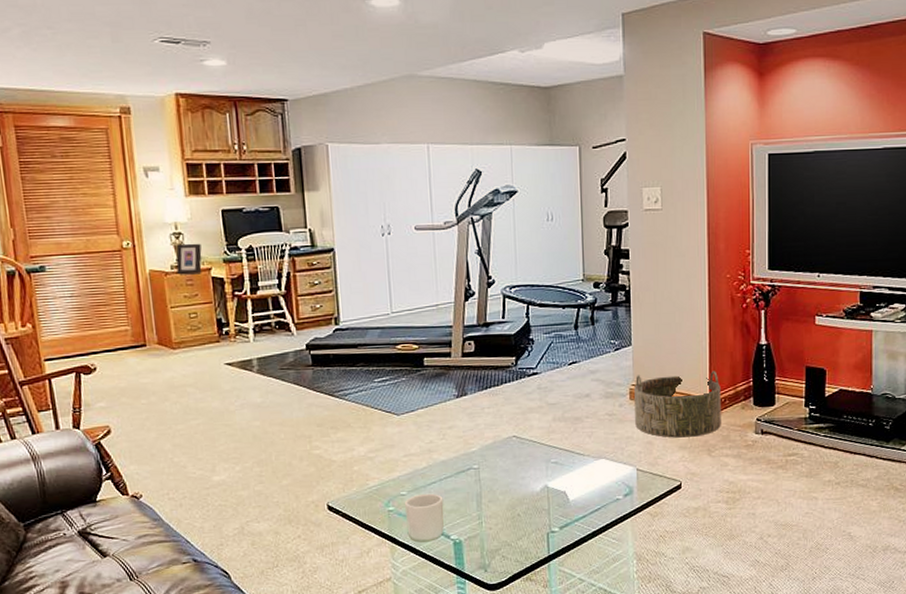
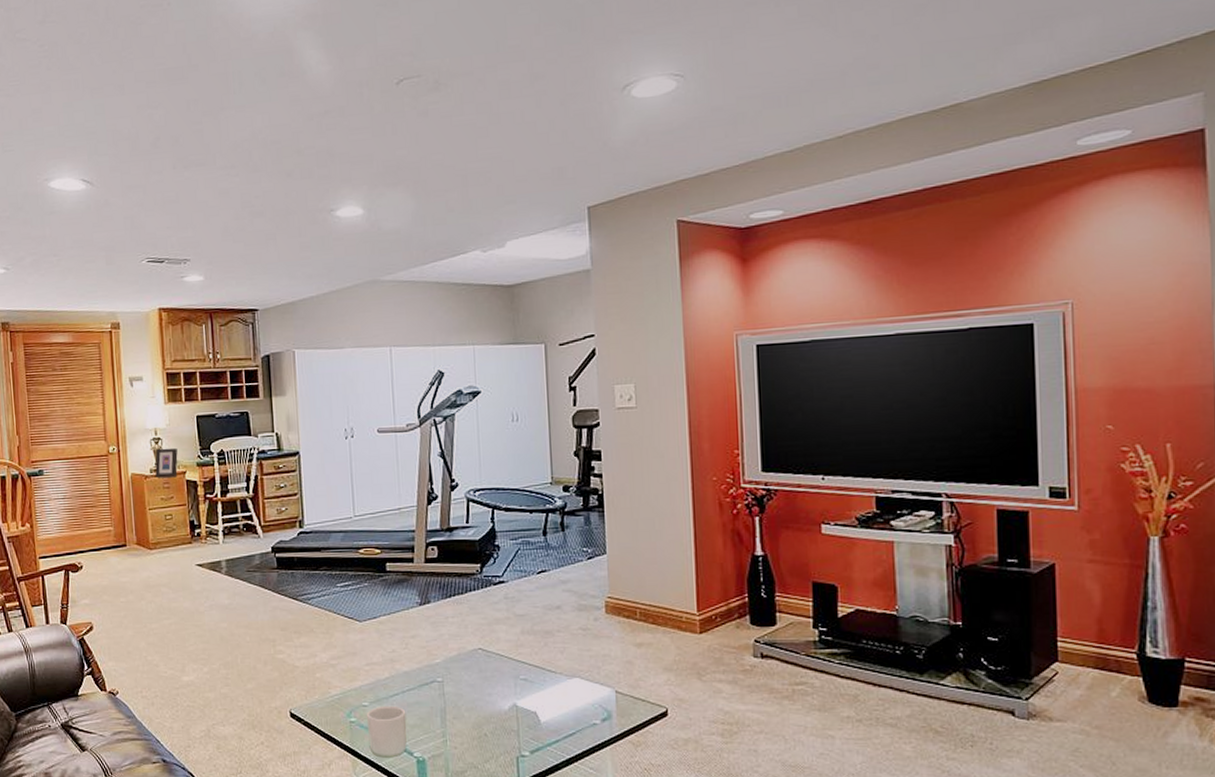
basket: present [634,371,721,438] -> none [610,584,712,658]

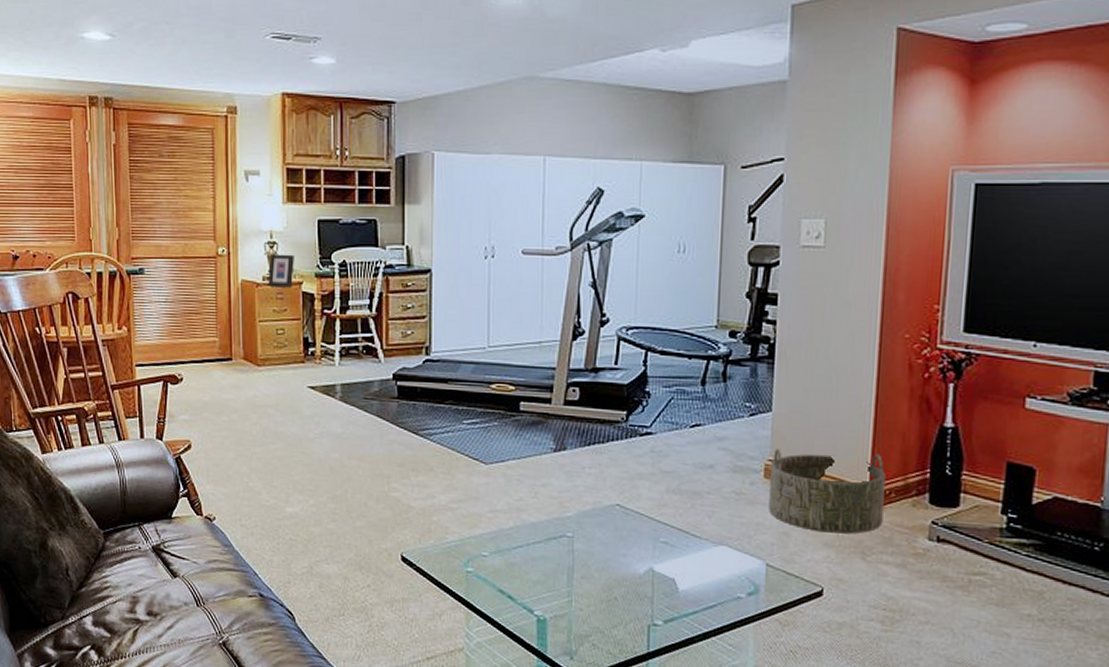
mug: present [366,705,407,758] -> none [485,557,529,614]
basket: none [610,584,712,658] -> present [769,448,886,534]

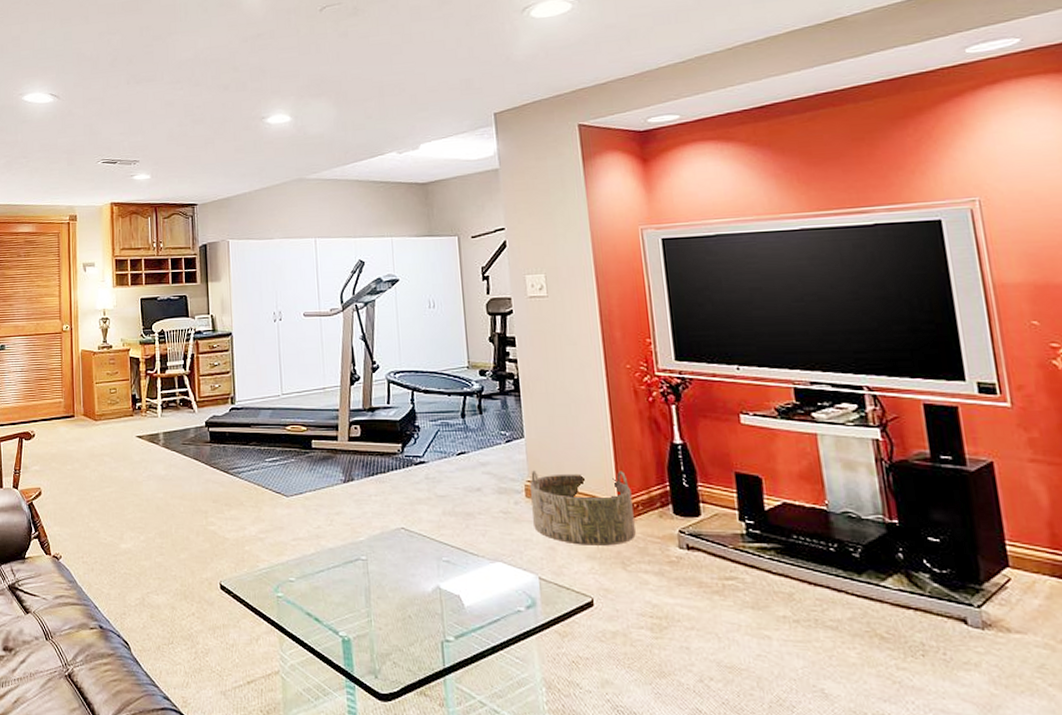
picture frame: present [268,254,294,287] -> none [102,327,123,354]

